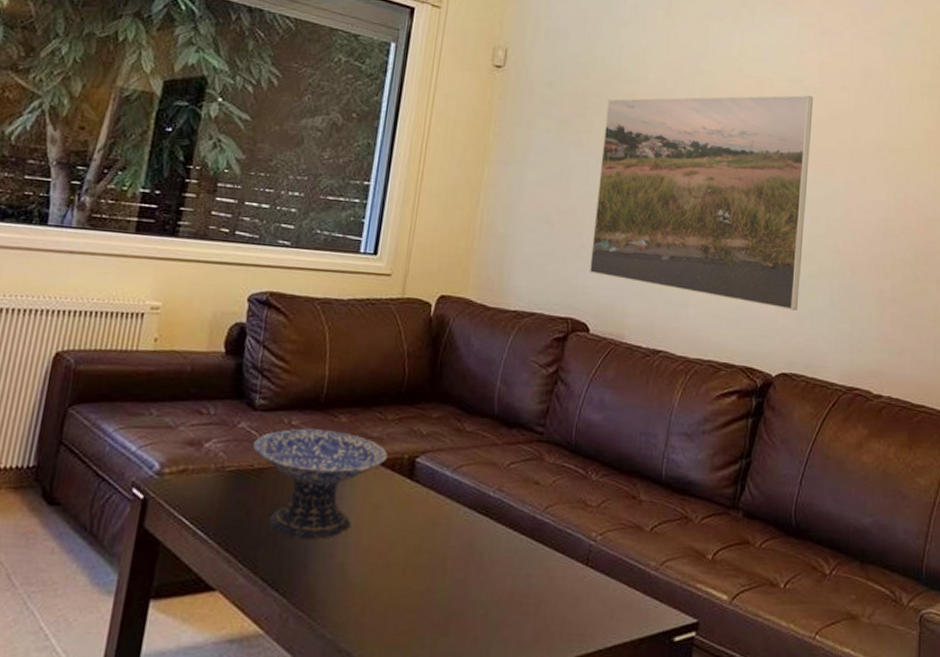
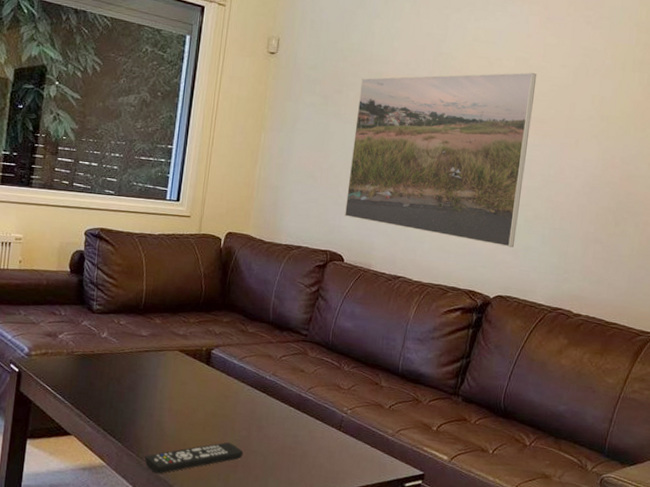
decorative bowl: present [252,428,388,539] -> none [92,326,191,404]
remote control: none [319,589,458,643] -> present [144,442,244,474]

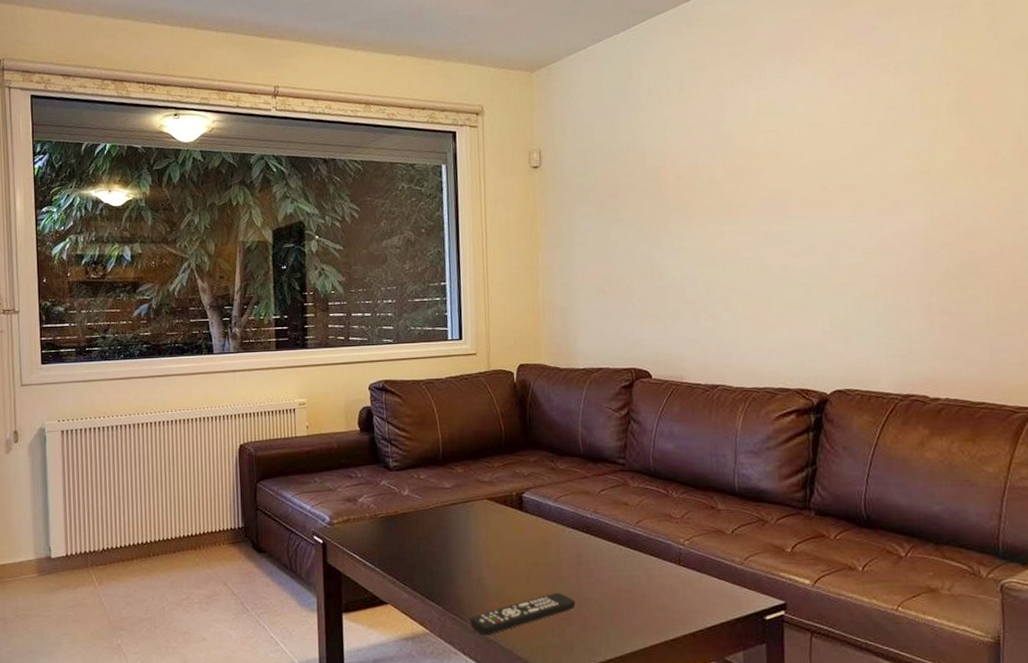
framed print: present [345,72,537,247] -> none [637,136,845,335]

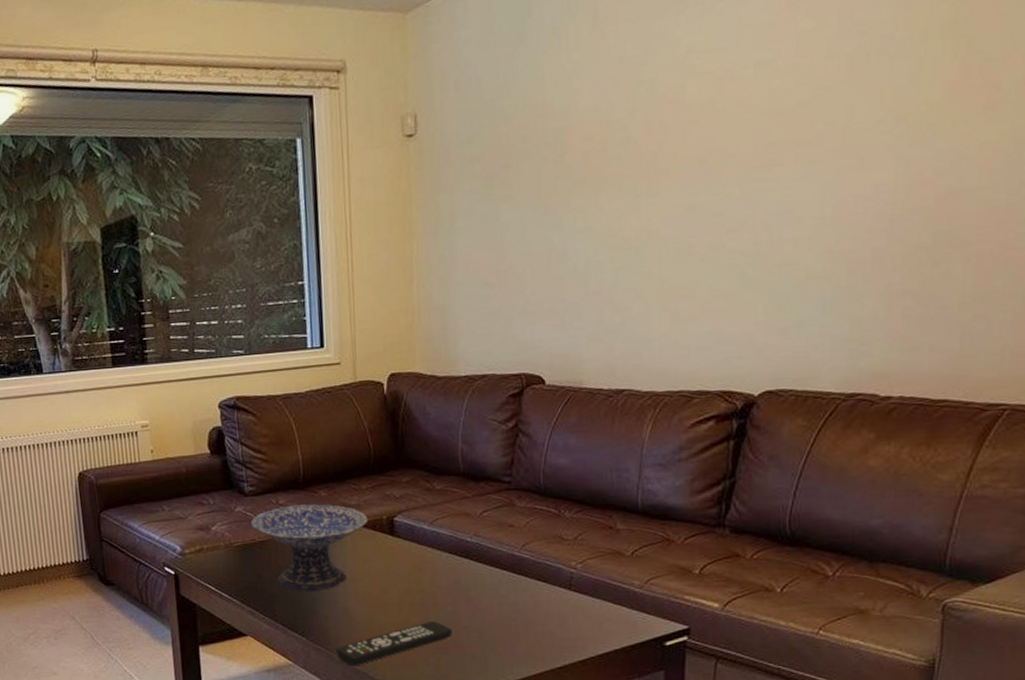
decorative bowl: none [393,480,500,562] -> present [250,504,369,591]

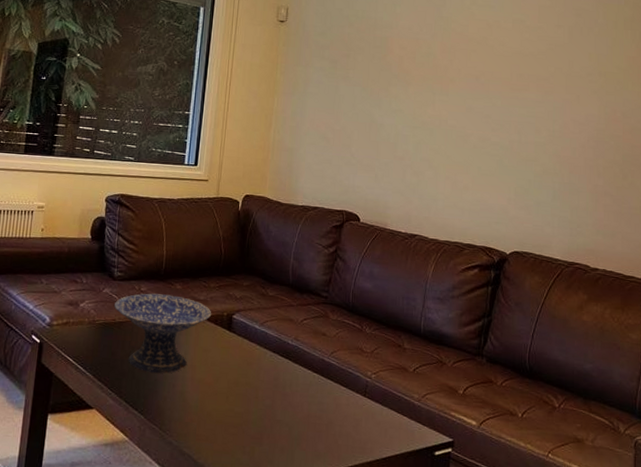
remote control: present [335,620,453,666] -> none [167,411,268,448]

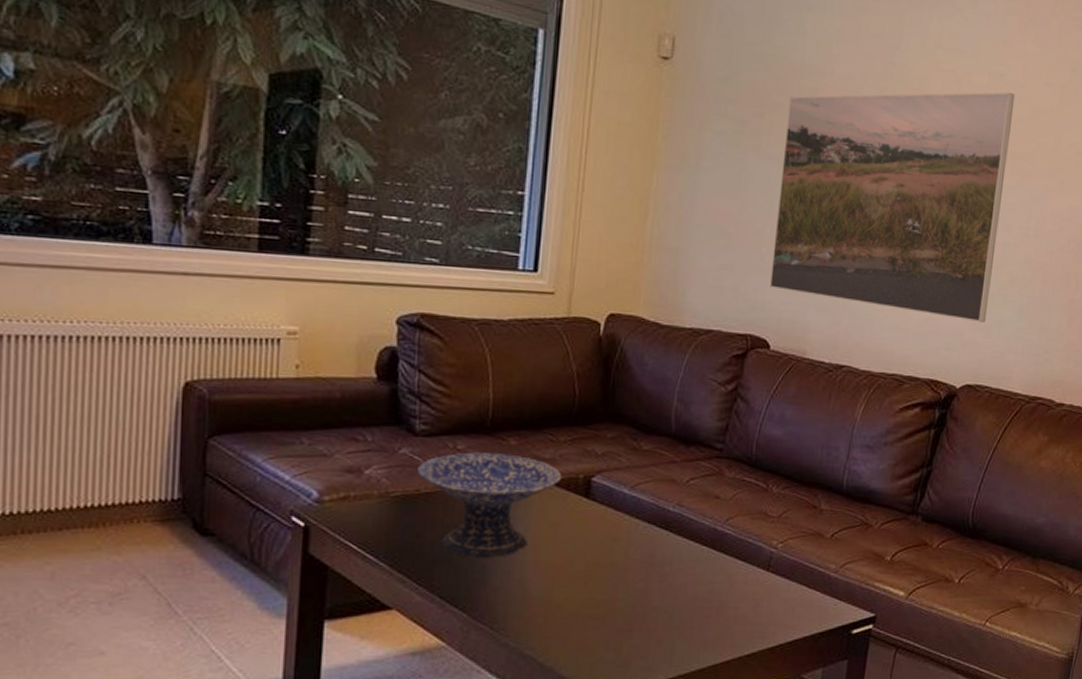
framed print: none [358,32,534,203] -> present [770,91,1015,322]

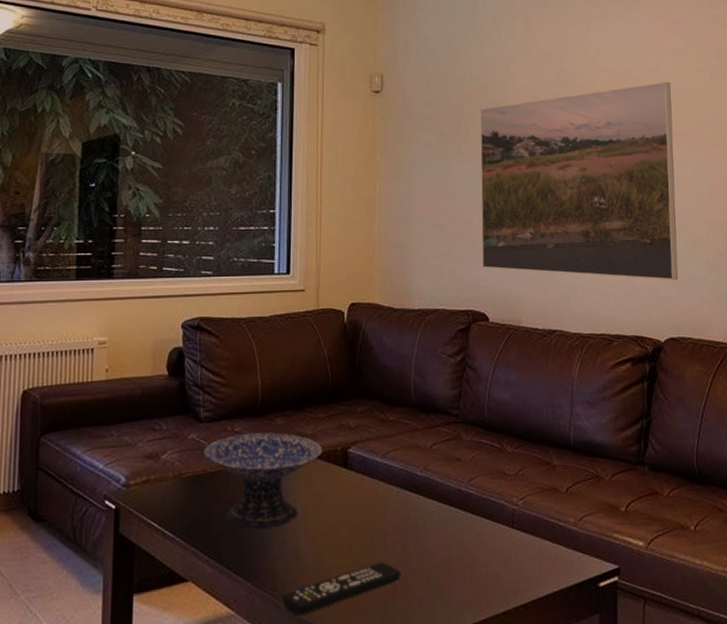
remote control: none [501,598,641,650] -> present [281,561,401,616]

